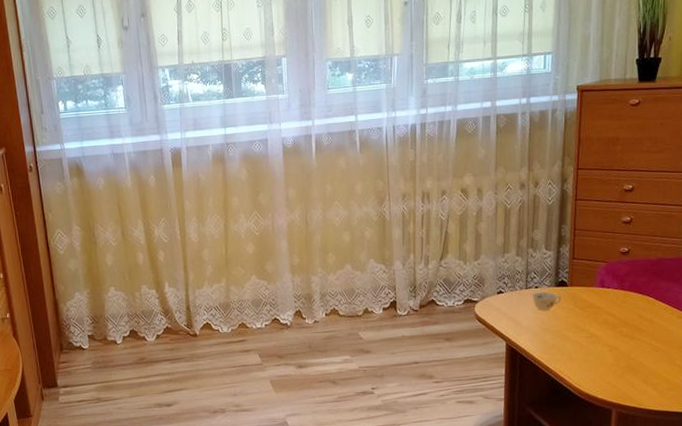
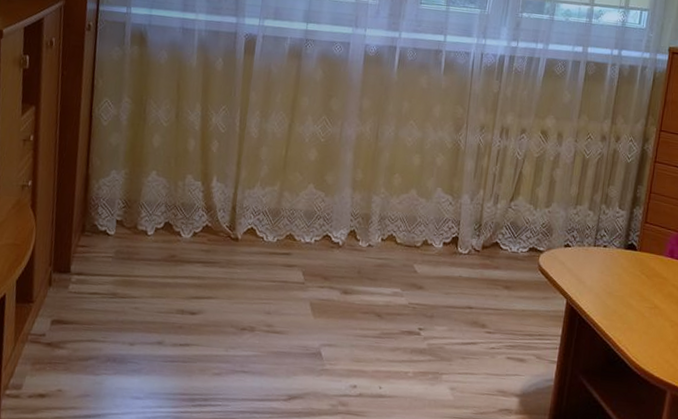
teacup: present [532,291,562,312] -> none [599,251,629,274]

